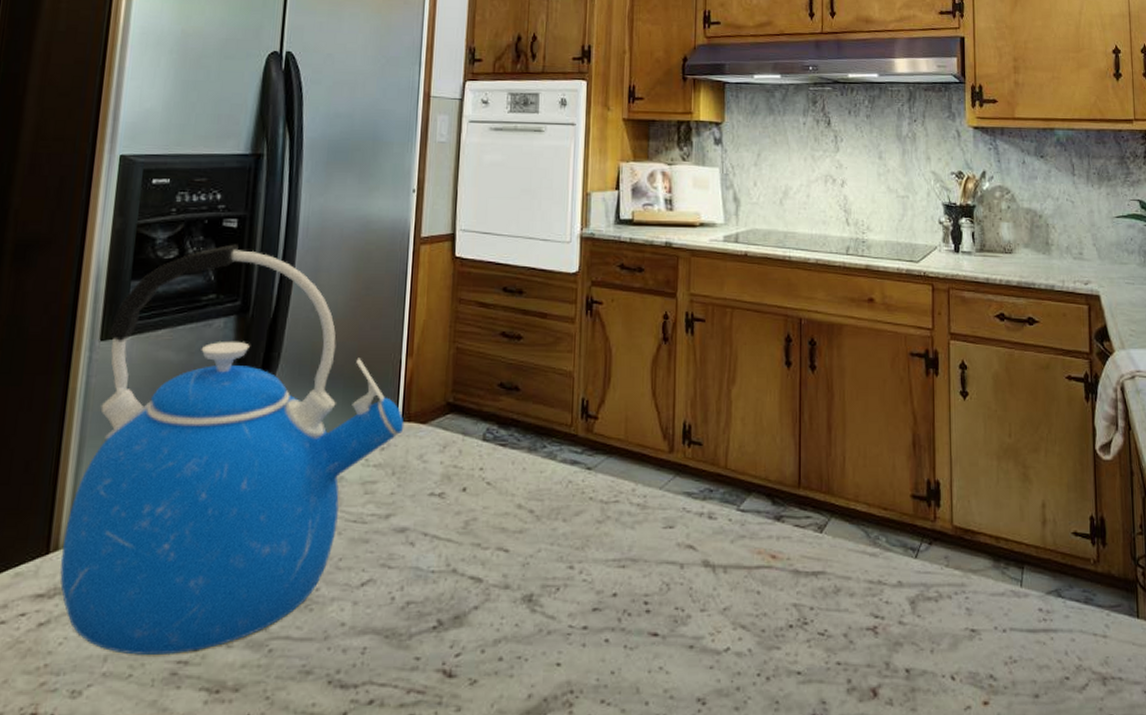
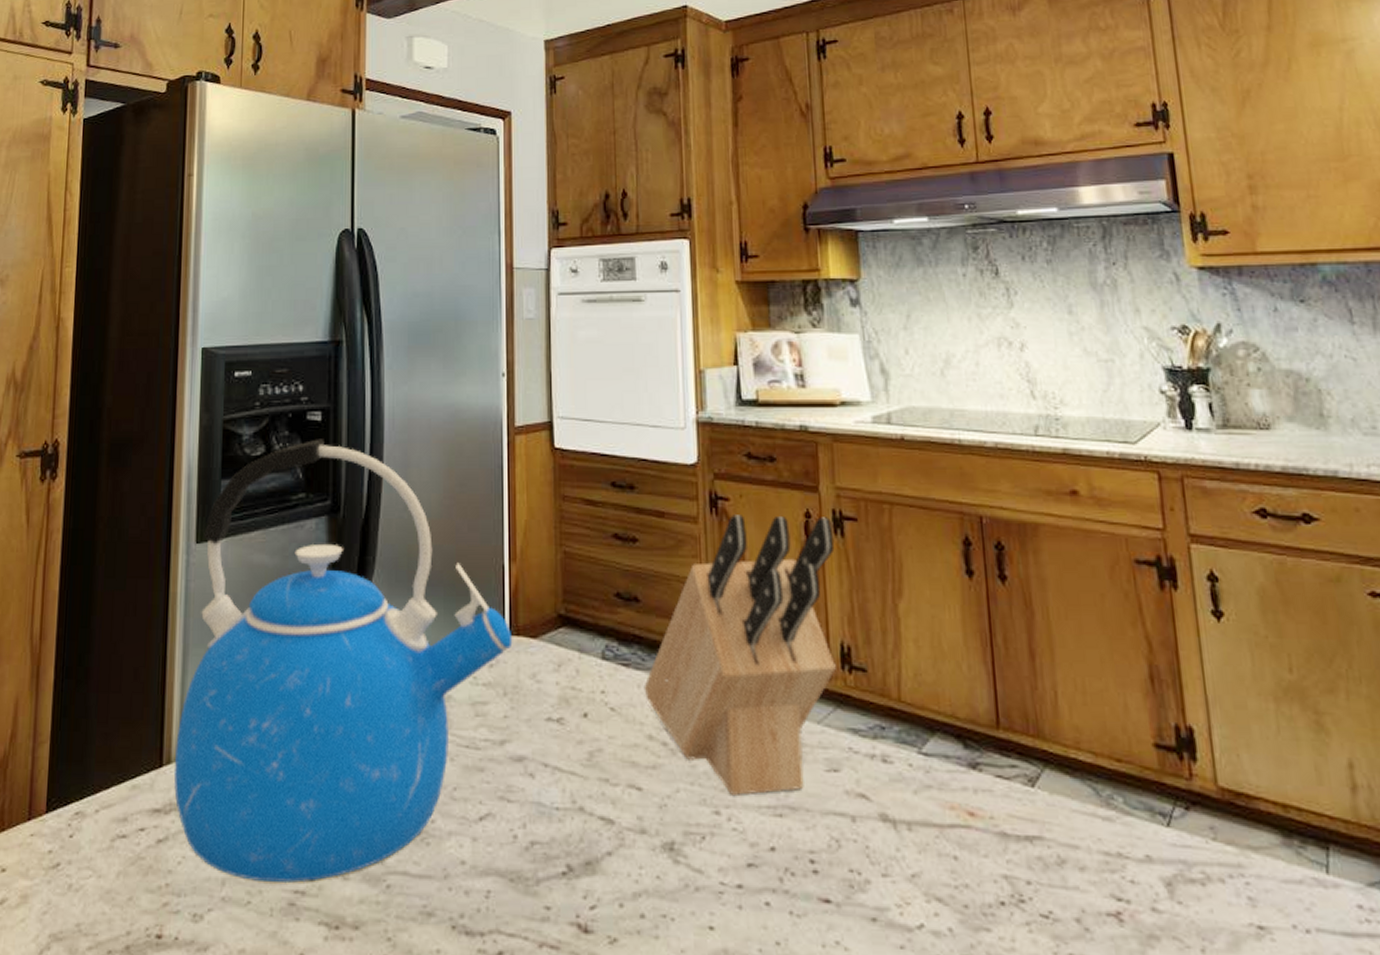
knife block: none [517,316,686,552] -> present [644,515,836,795]

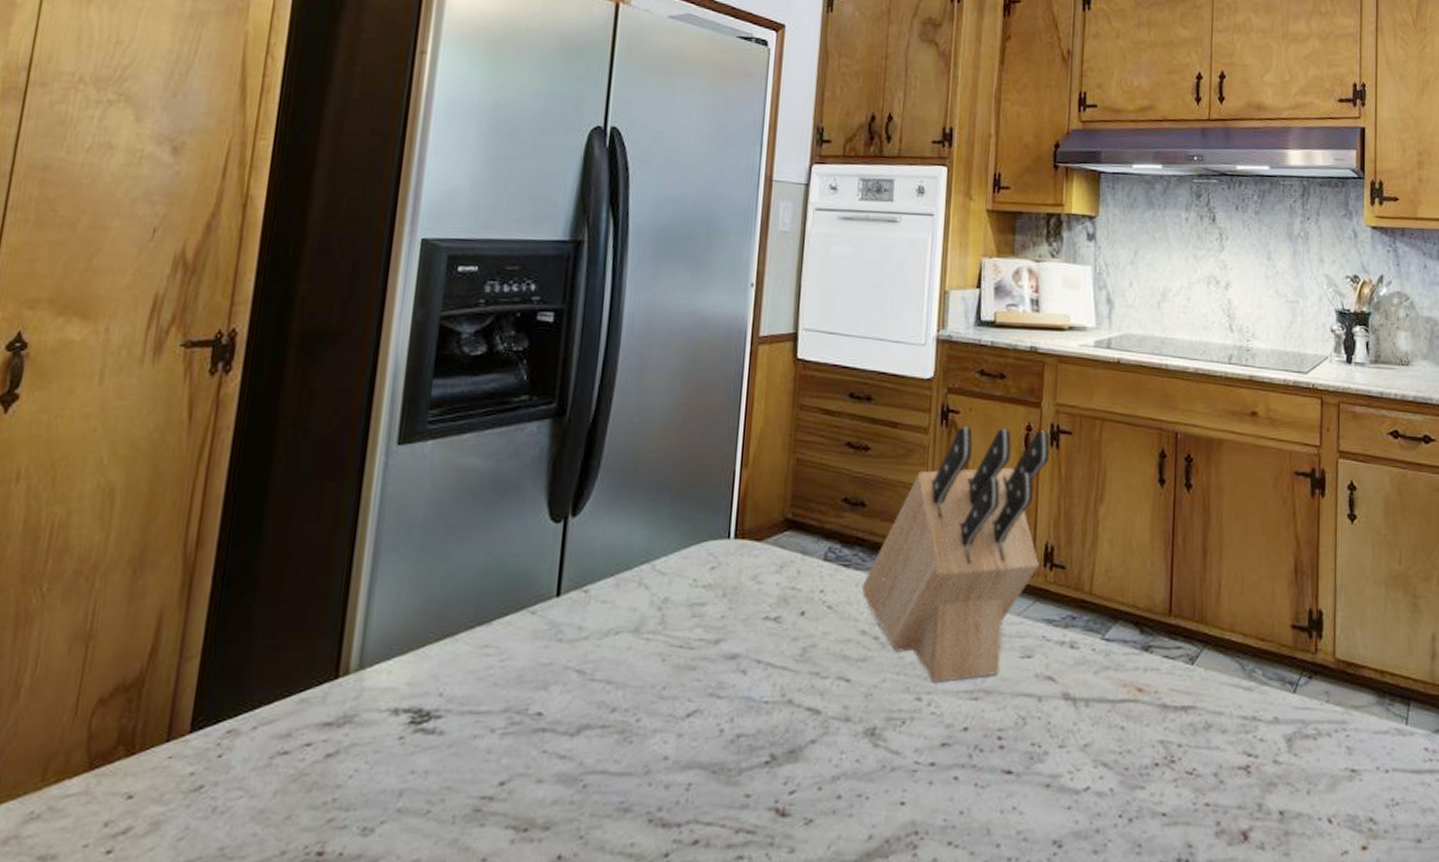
kettle: present [173,439,513,884] -> none [350,340,738,791]

